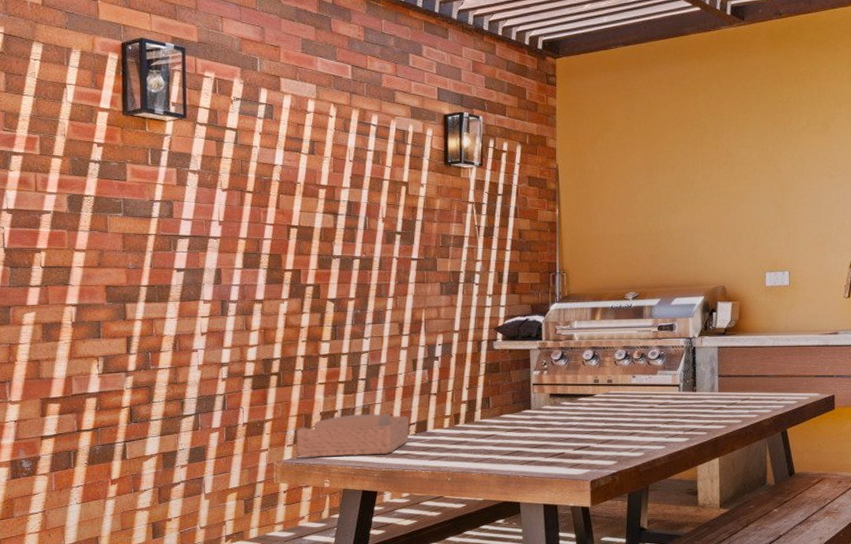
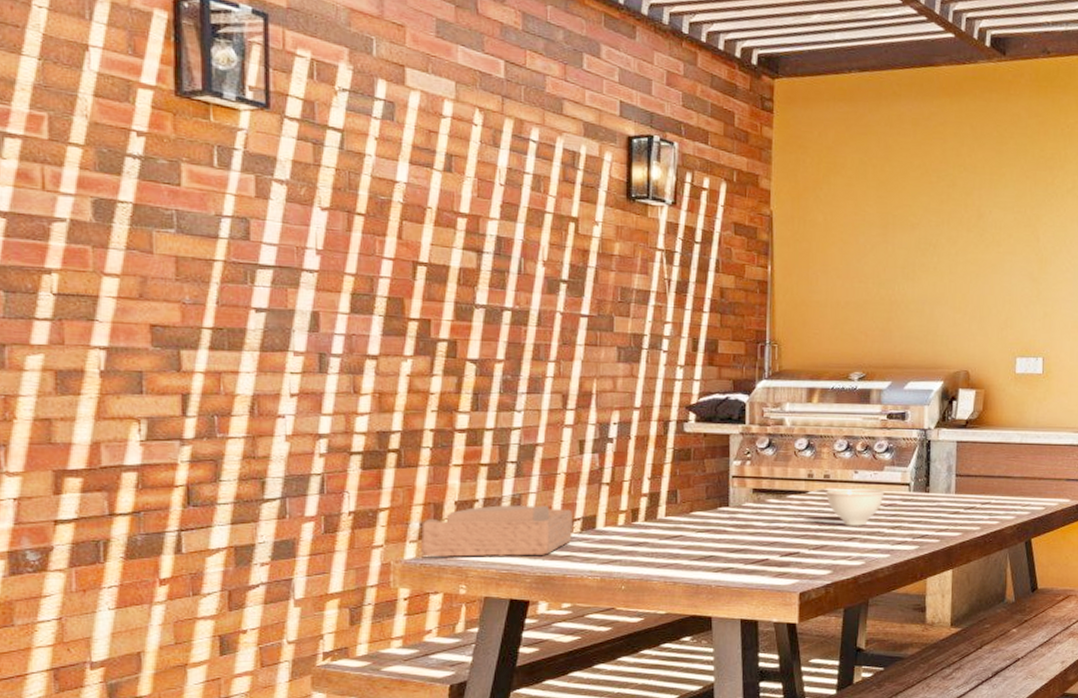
bowl: none [608,390,658,422] -> present [825,488,885,526]

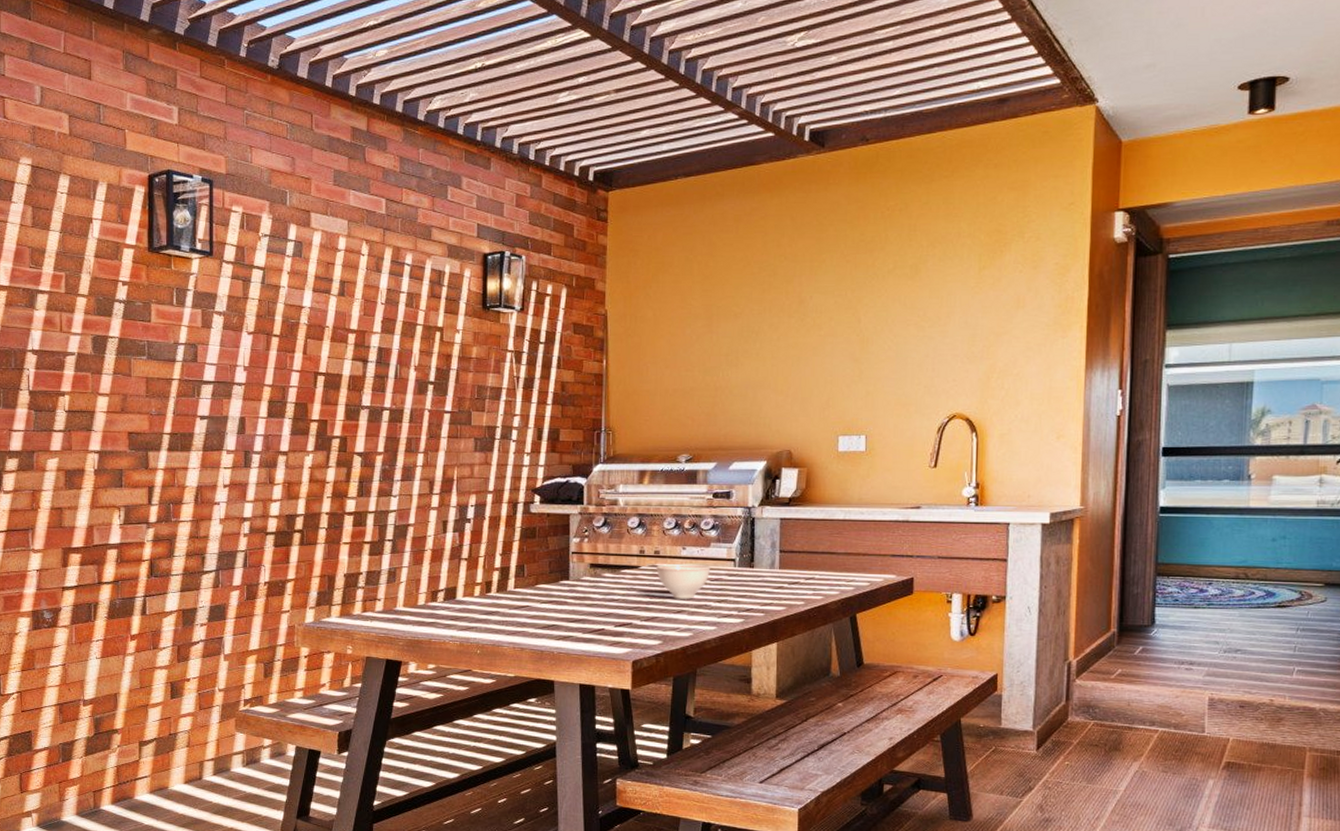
napkin holder: present [421,505,574,557] -> none [318,577,438,622]

